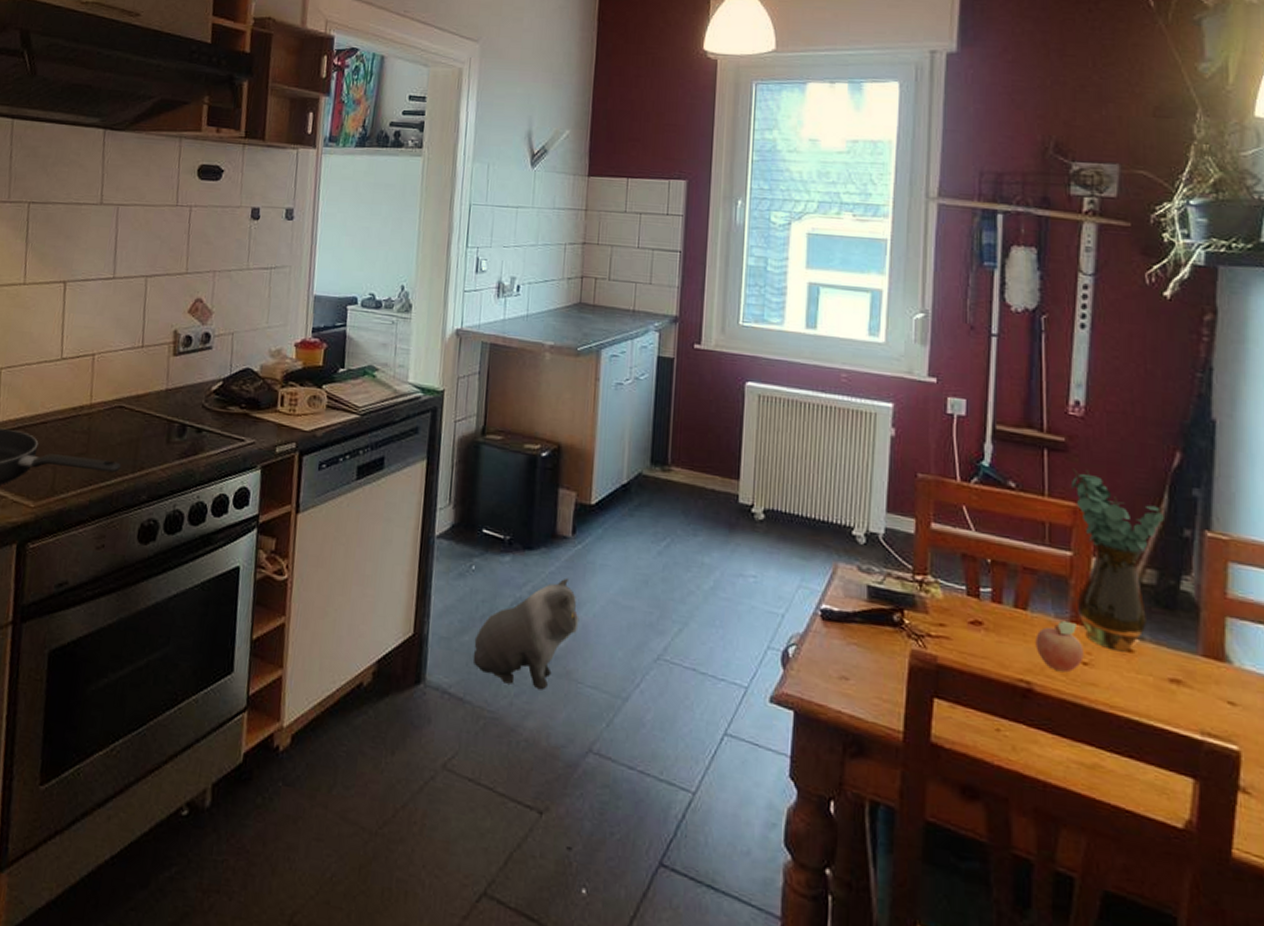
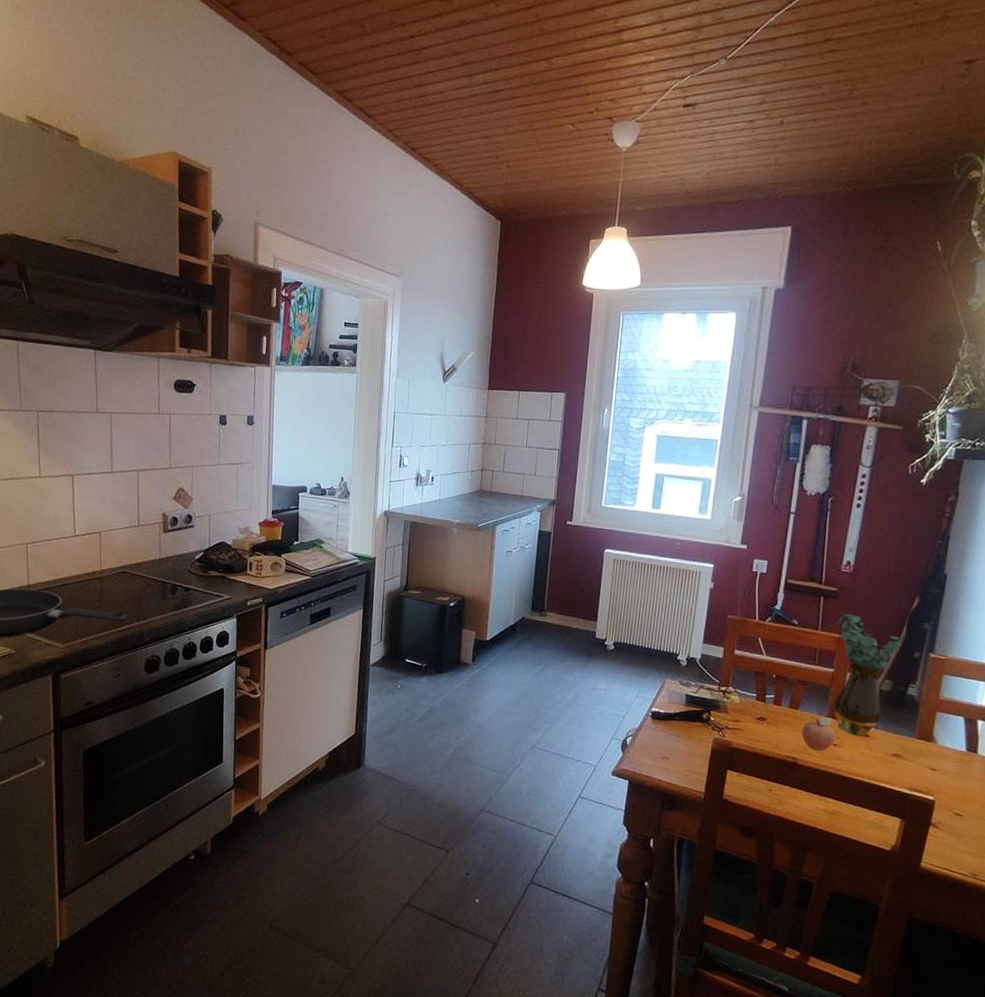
cat: present [473,578,579,689] -> none [399,693,477,770]

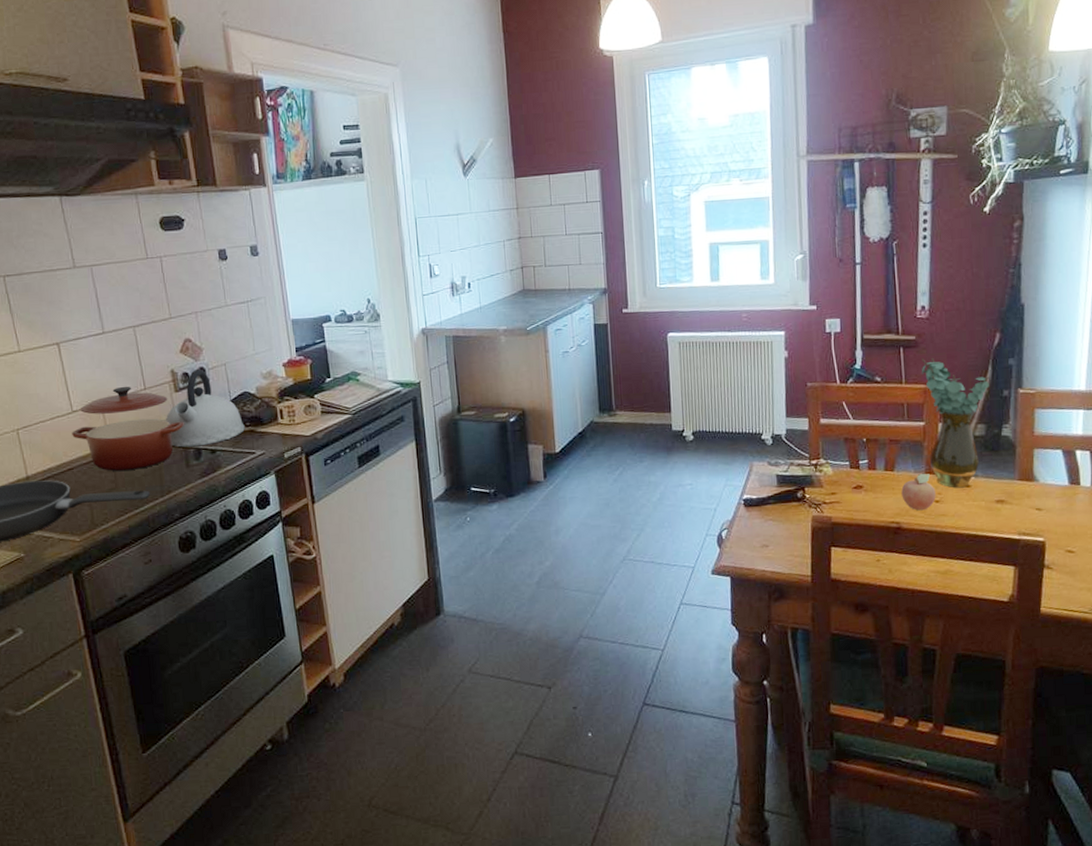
saucepan: none [71,520,167,595] -> present [72,386,184,471]
kettle: none [151,515,218,583] -> present [165,368,245,447]

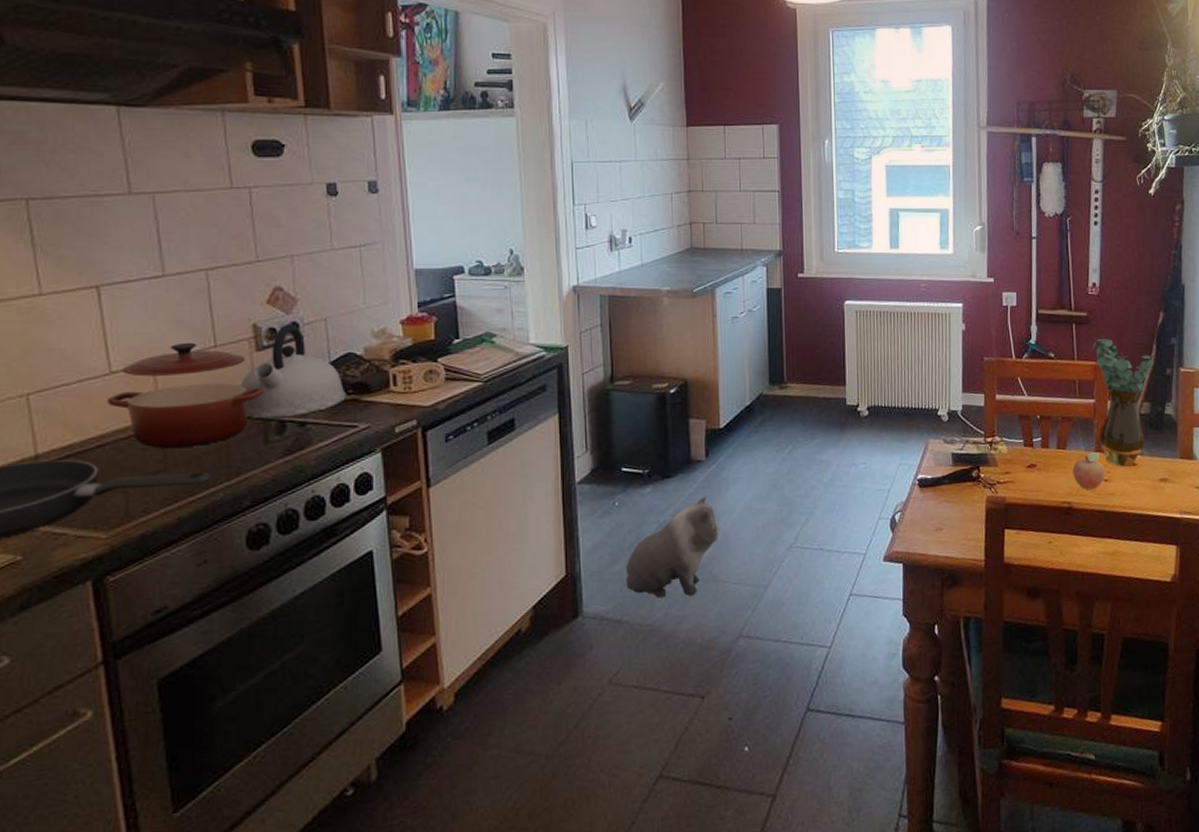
cat: none [478,513,559,601] -> present [625,496,720,598]

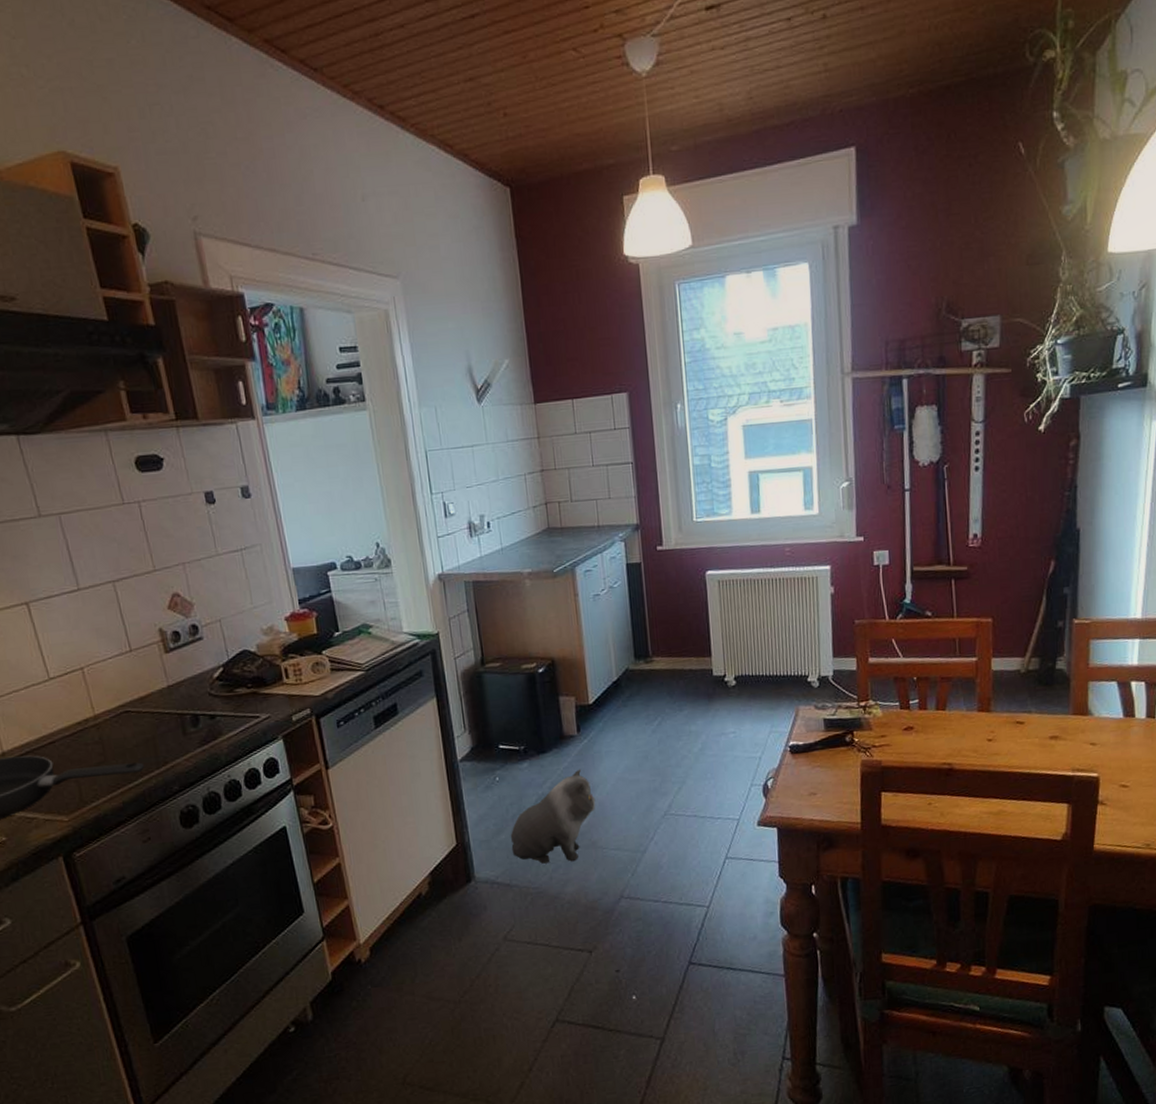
saucepan: present [107,342,265,448] -> none [50,648,178,743]
kettle: present [240,323,346,419] -> none [156,626,247,714]
fruit: present [1073,451,1105,490] -> none [953,711,989,751]
vase: present [1092,334,1154,467] -> none [973,588,1043,725]

